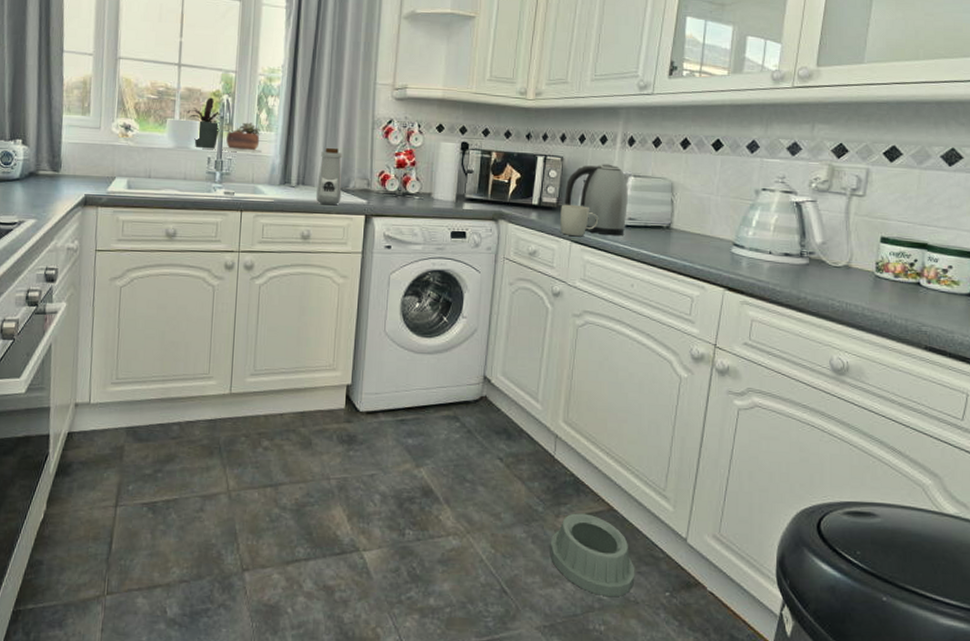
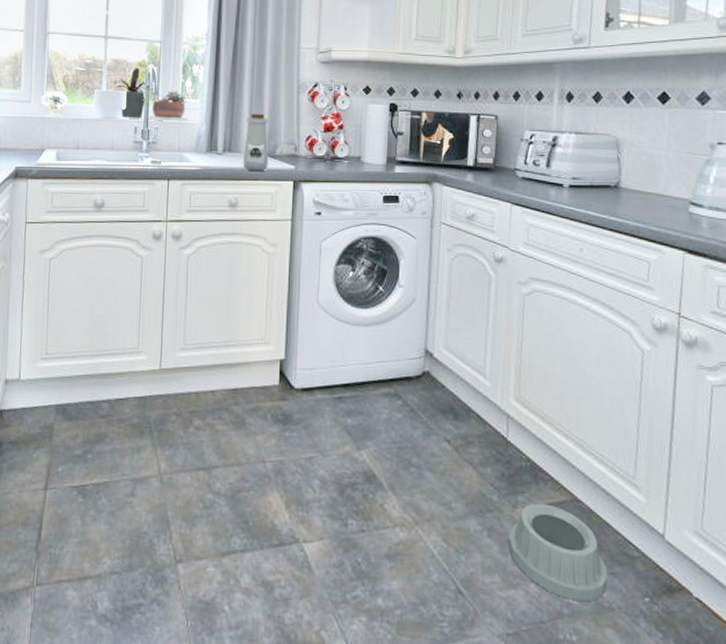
mug: present [560,204,599,237] -> none [498,164,540,199]
kettle: present [564,164,631,236] -> none [501,121,571,197]

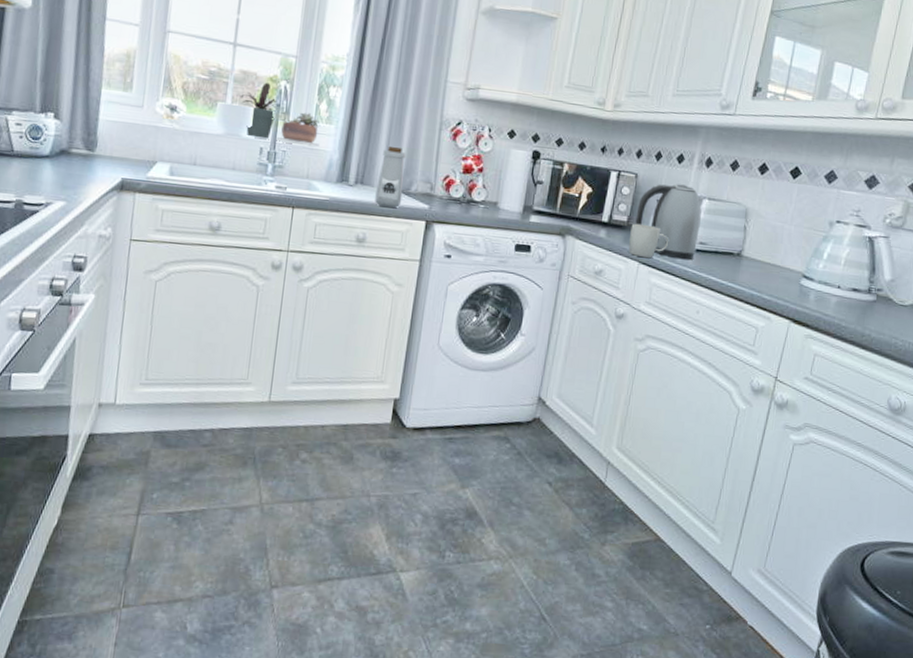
mug: none [498,164,540,199] -> present [628,223,669,259]
kettle: none [501,121,571,197] -> present [635,184,705,260]
pet bowl: present [508,503,608,602] -> none [592,542,678,628]

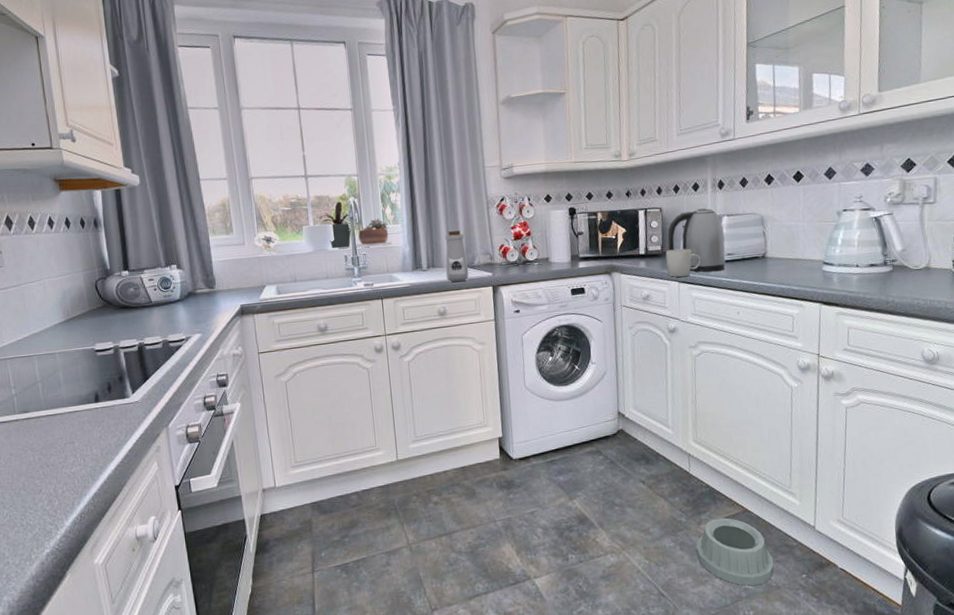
pet bowl: none [592,542,678,628] -> present [696,517,774,586]

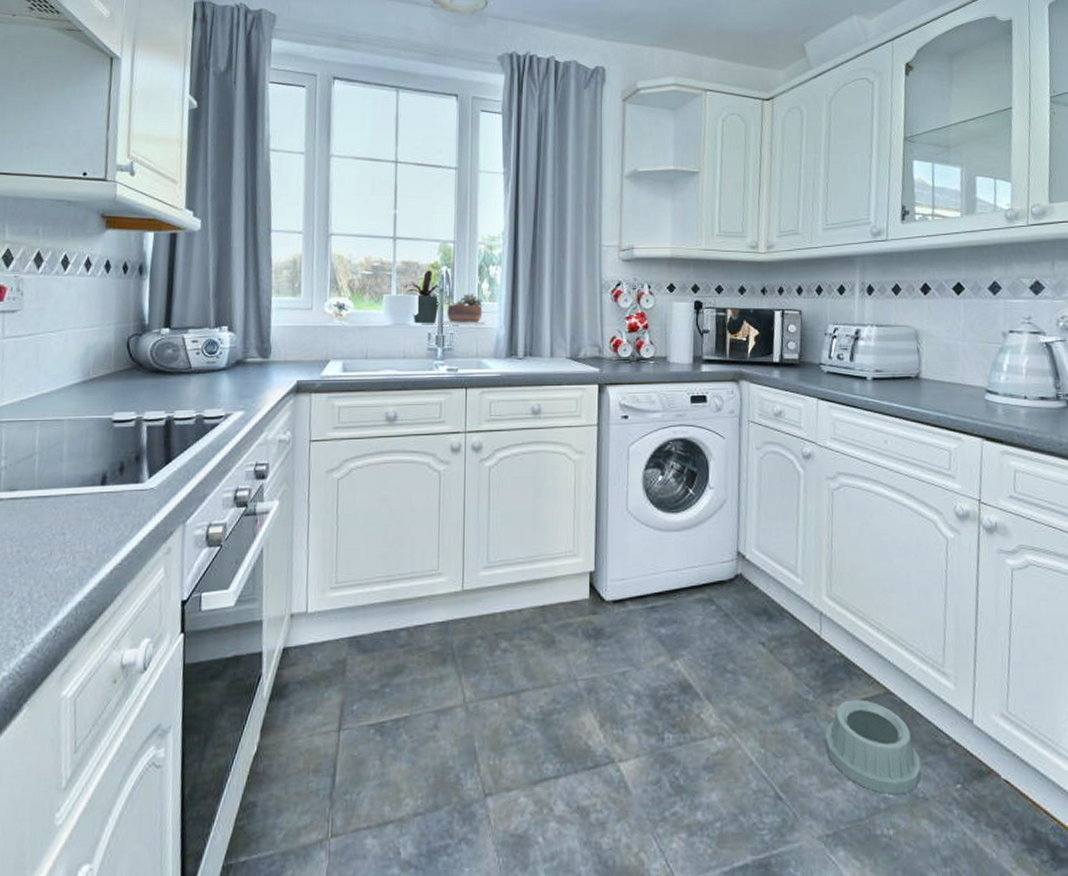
bottle: present [445,230,469,283] -> none [544,315,572,376]
mug: present [665,249,701,278] -> none [803,359,844,393]
kettle: present [667,208,726,273] -> none [806,315,873,390]

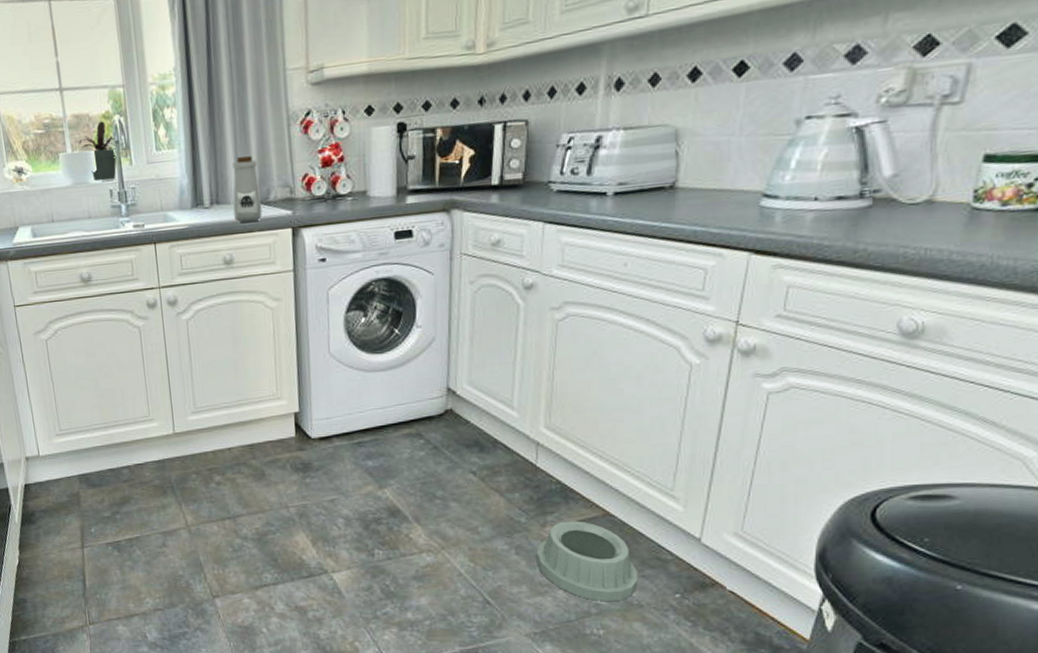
succulent plant: present [442,294,485,326] -> none [122,142,166,180]
bottle: none [544,315,572,376] -> present [233,156,263,224]

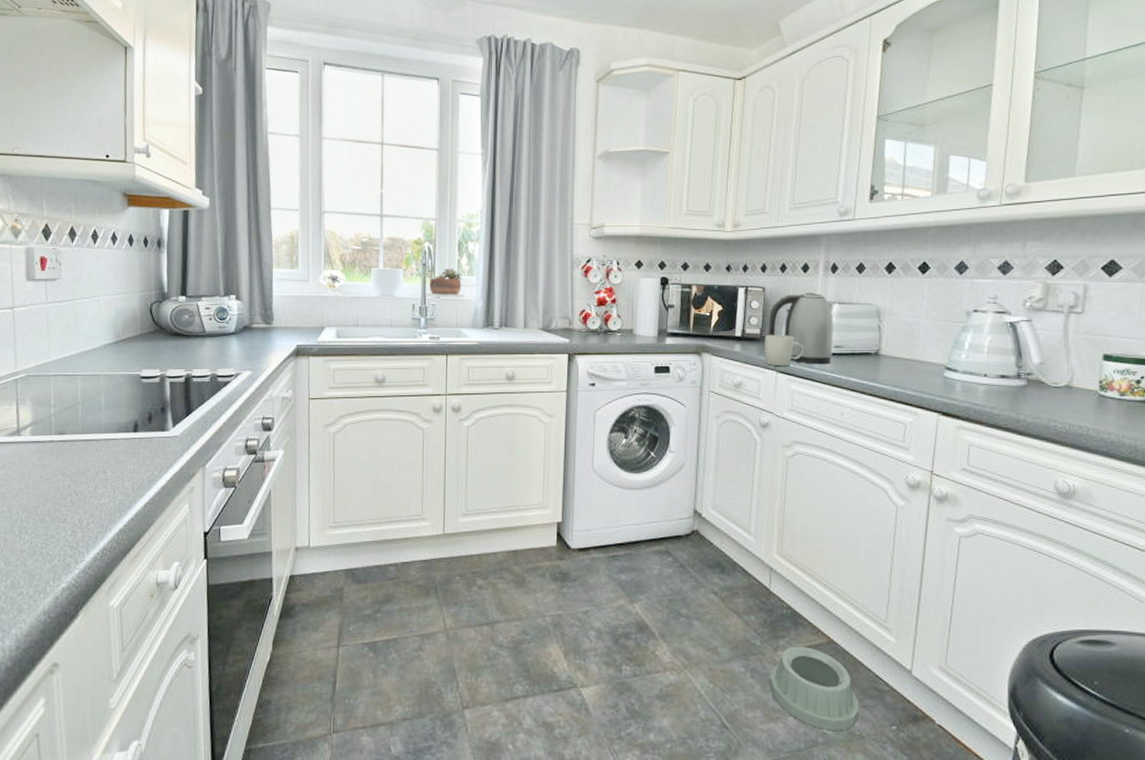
potted plant: present [79,121,117,182] -> none [391,246,423,296]
succulent plant: none [122,142,166,180] -> present [424,268,464,298]
bottle: present [233,156,263,224] -> none [518,288,544,346]
mug: none [528,176,579,217] -> present [765,334,804,367]
kettle: none [532,119,619,209] -> present [768,292,835,365]

